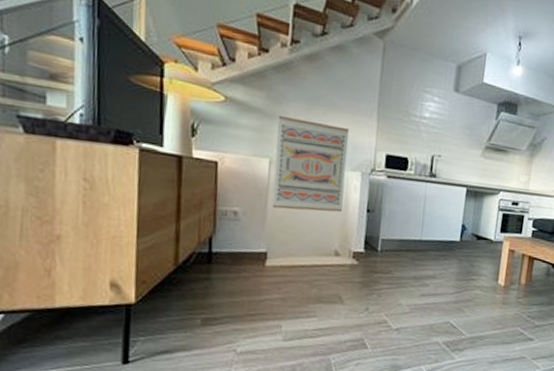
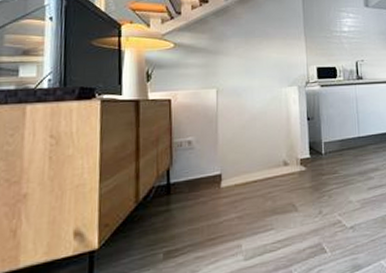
wall art: present [272,115,350,213] -> none [221,50,286,132]

